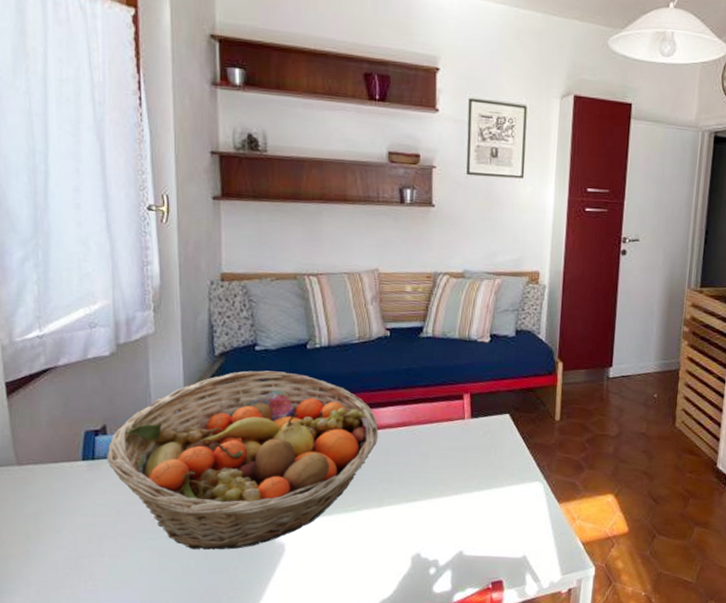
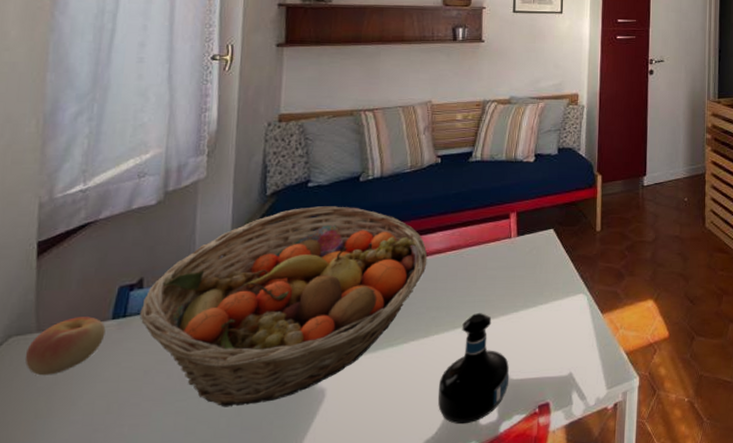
apple: none [10,455,78,505] -> present [25,316,106,376]
tequila bottle: none [393,489,462,591] -> present [438,313,509,425]

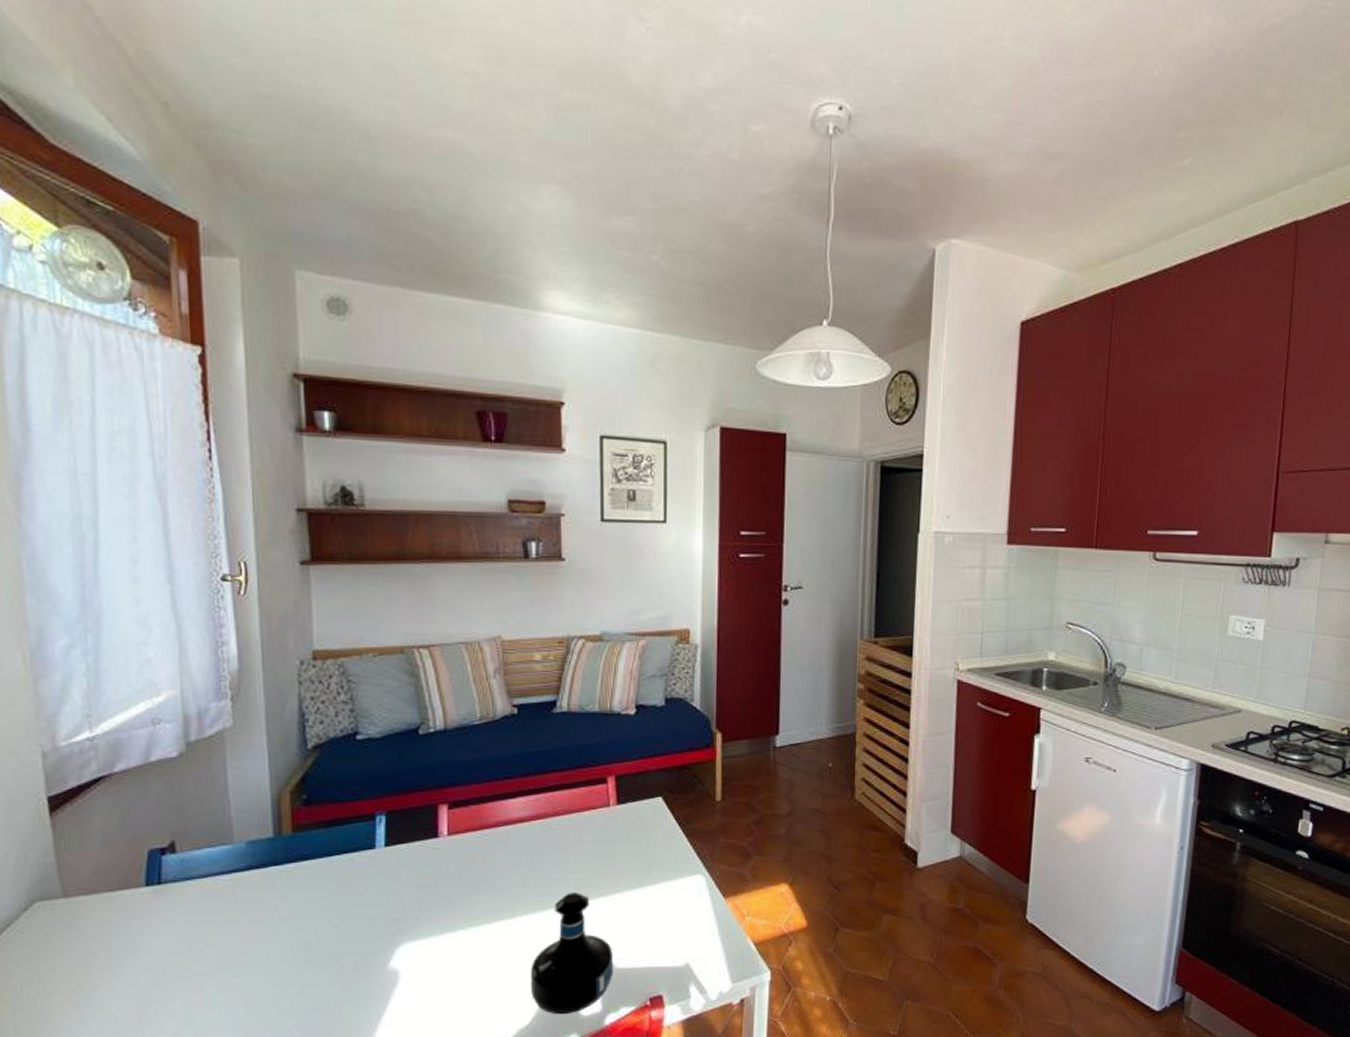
apple: present [25,316,106,376] -> none [54,882,140,945]
fruit basket: present [140,206,428,408] -> none [176,763,508,986]

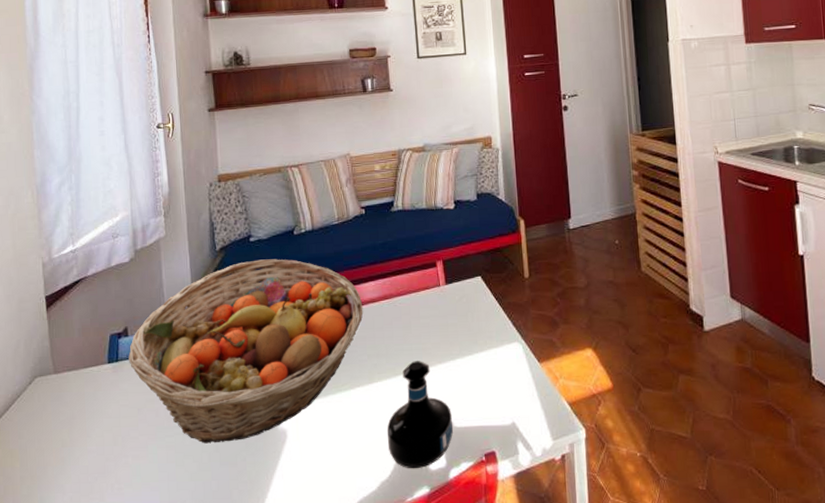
fruit basket: none [176,763,508,986] -> present [128,259,364,444]

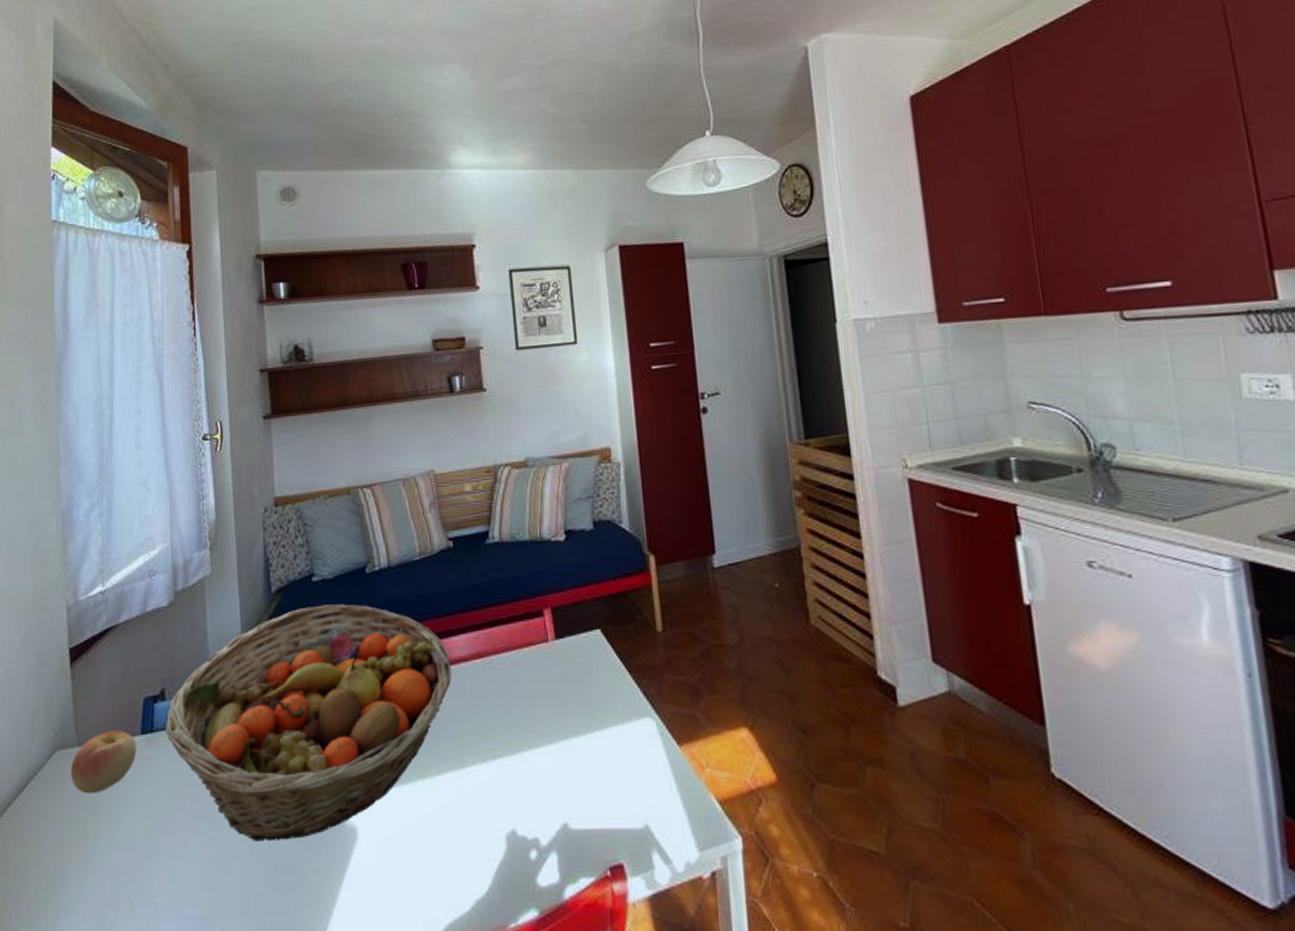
apple: none [48,361,105,411] -> present [70,731,137,794]
tequila bottle: present [387,361,453,469] -> none [483,739,568,885]

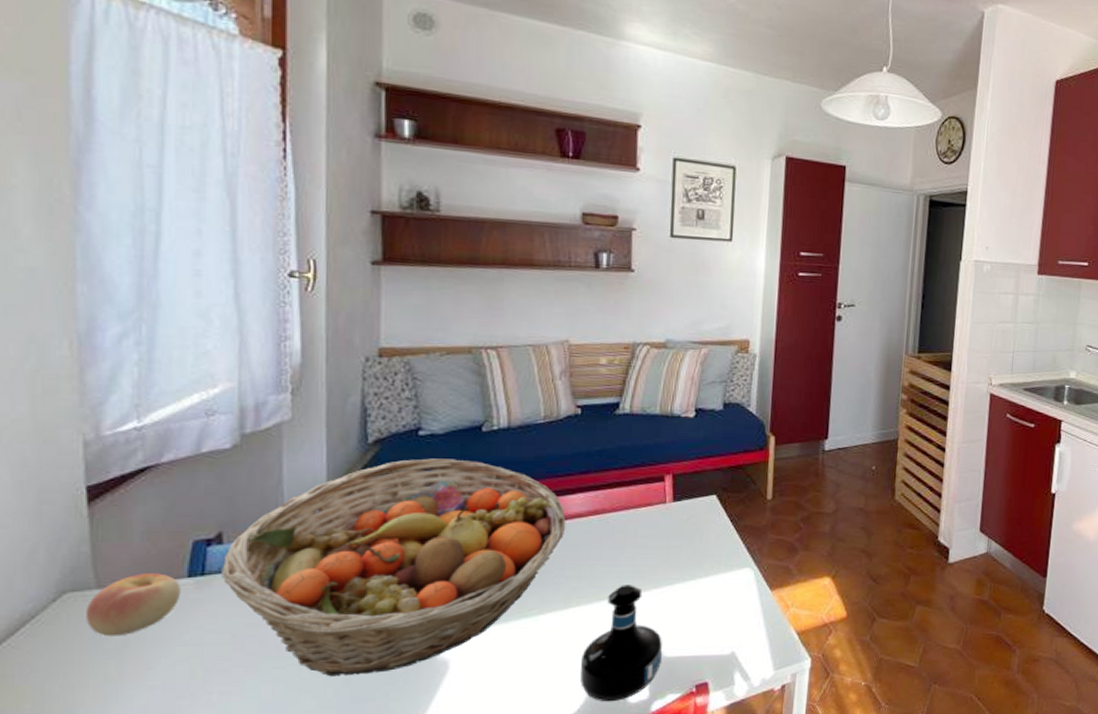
tequila bottle: none [483,739,568,885] -> present [580,585,662,702]

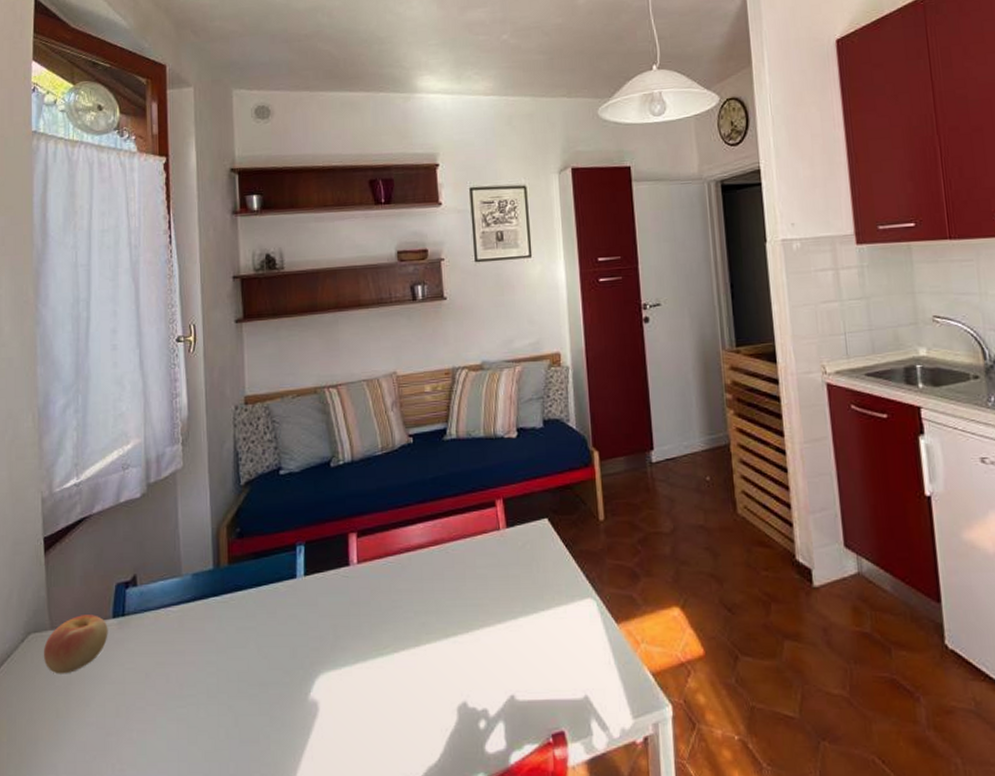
fruit basket: present [221,458,566,677] -> none [137,495,410,717]
tequila bottle: present [580,585,662,702] -> none [437,619,514,752]

